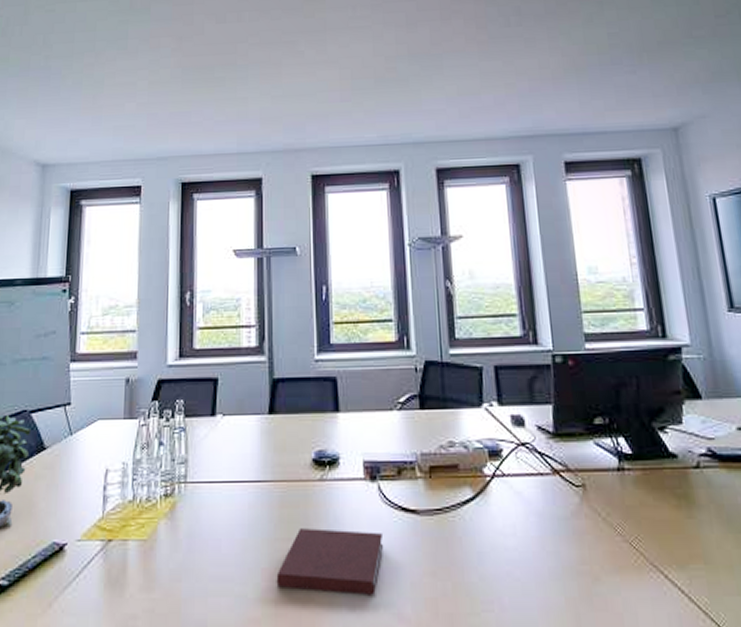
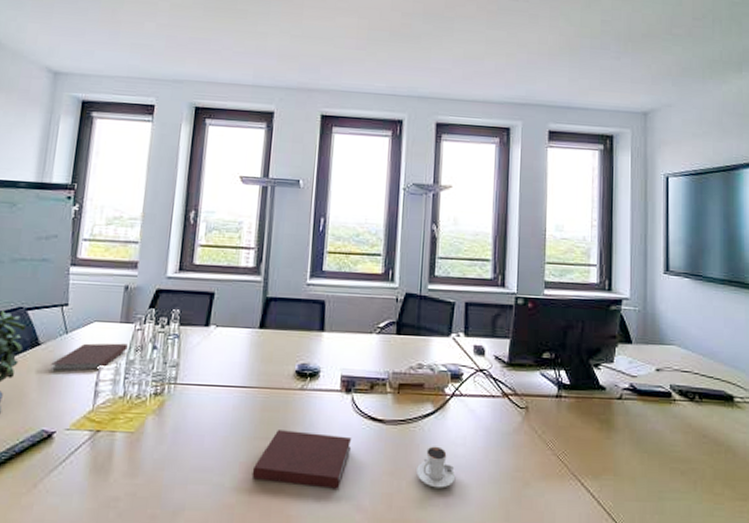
notebook: none [58,441,133,475] -> present [51,343,128,371]
cappuccino: none [462,538,510,589] -> present [416,446,456,488]

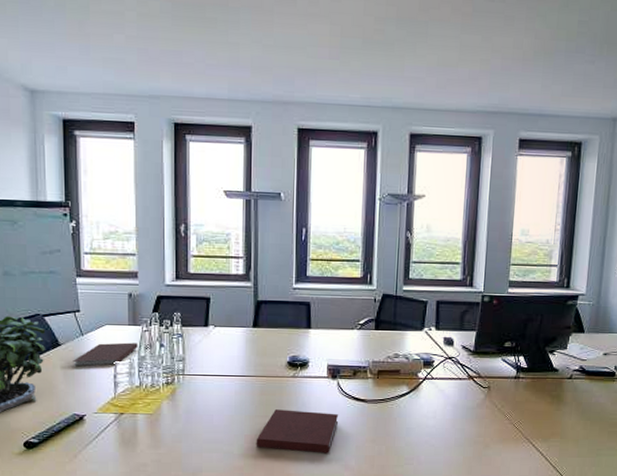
cappuccino: present [416,446,456,488] -> none [394,419,427,451]

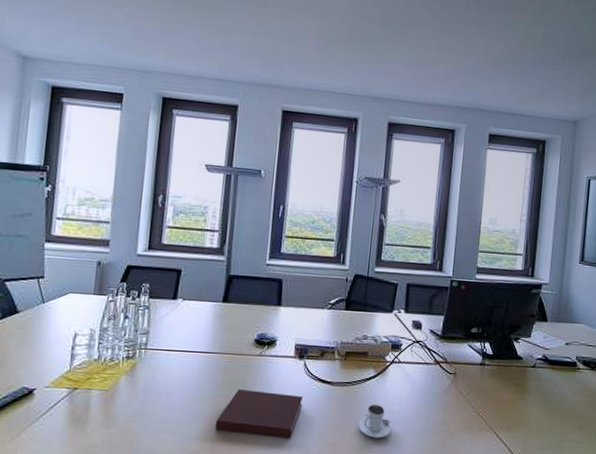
notebook: present [73,342,138,366] -> none [30,312,101,336]
cappuccino: none [394,419,427,451] -> present [358,404,392,438]

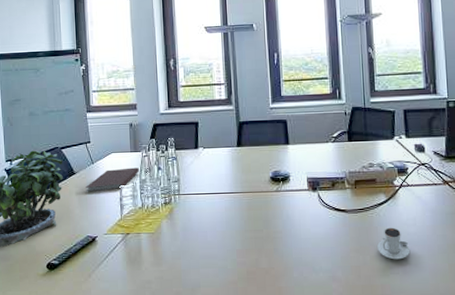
notebook: none [30,312,101,336] -> present [86,167,139,191]
notebook: present [214,389,304,439] -> none [247,223,323,265]

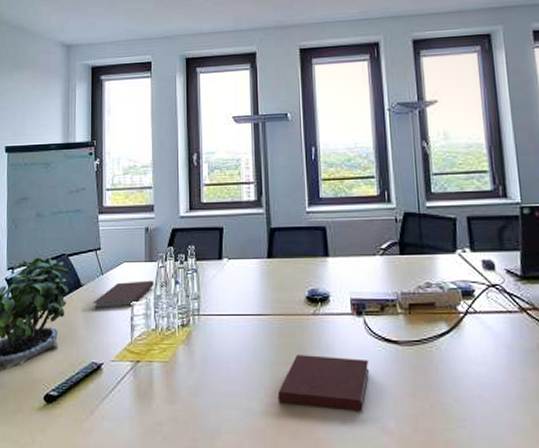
notebook: none [247,223,323,265] -> present [277,355,370,412]
cappuccino: present [377,227,410,260] -> none [438,366,481,409]

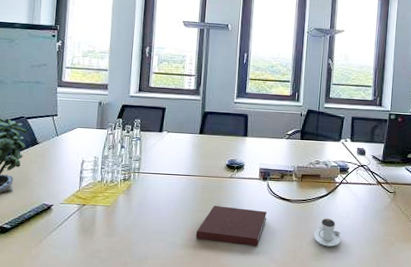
notebook: present [93,280,154,307] -> none [47,143,103,163]
cappuccino: none [438,366,481,409] -> present [314,218,342,247]

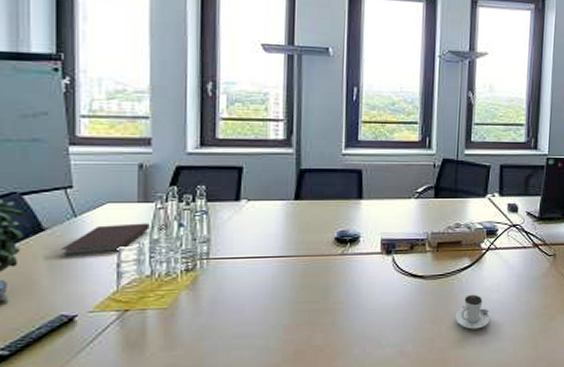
notebook: none [47,143,103,163] -> present [61,223,150,254]
notebook: present [195,206,268,246] -> none [296,292,394,340]

